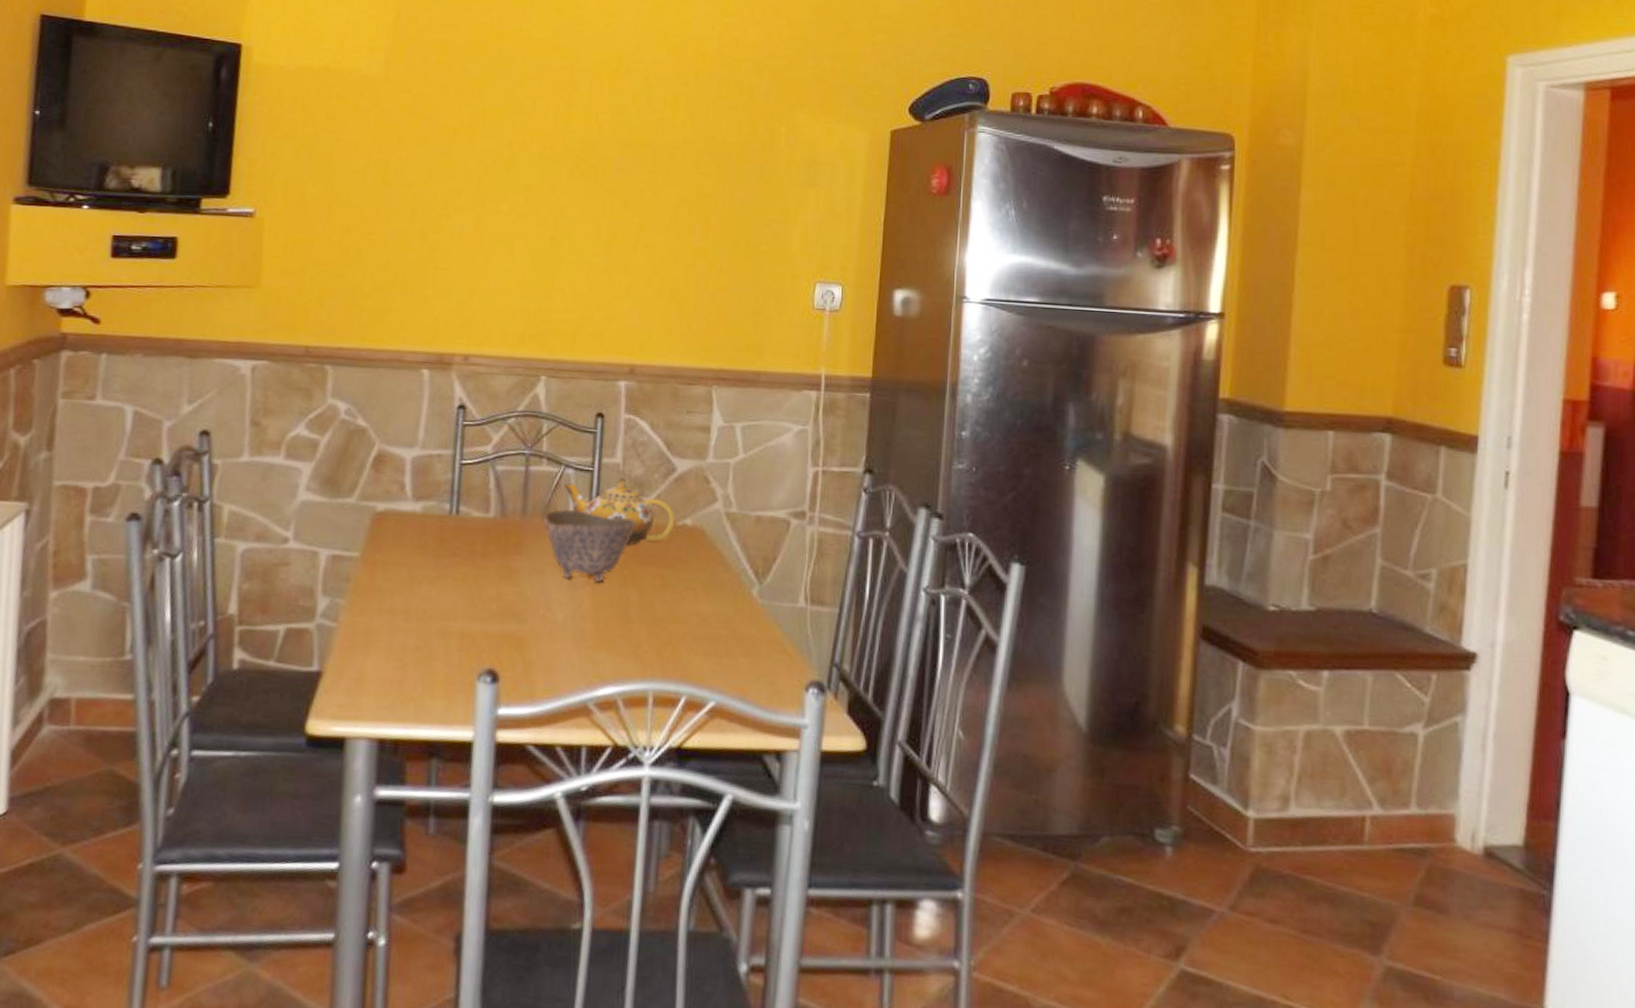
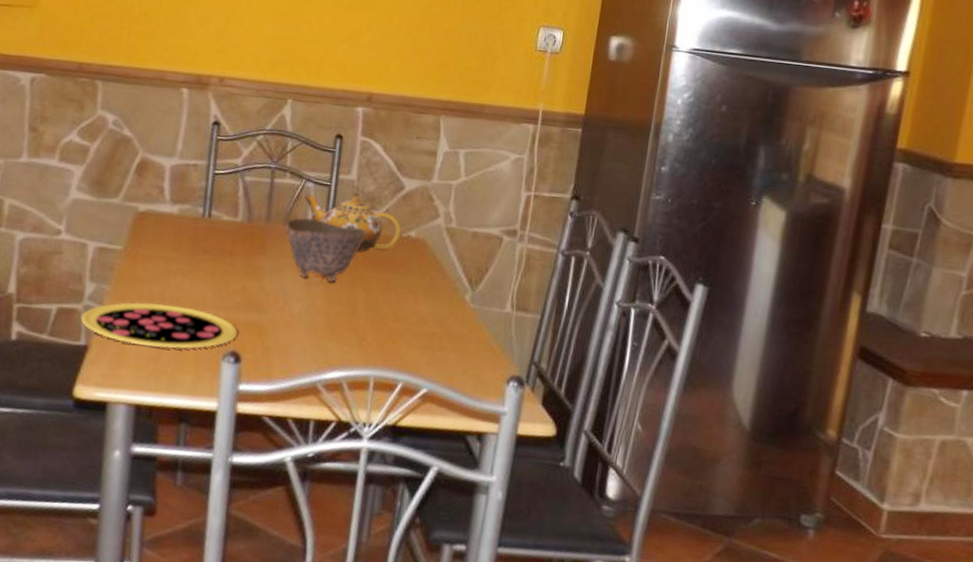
pizza: none [312,616,494,670] -> present [80,302,238,349]

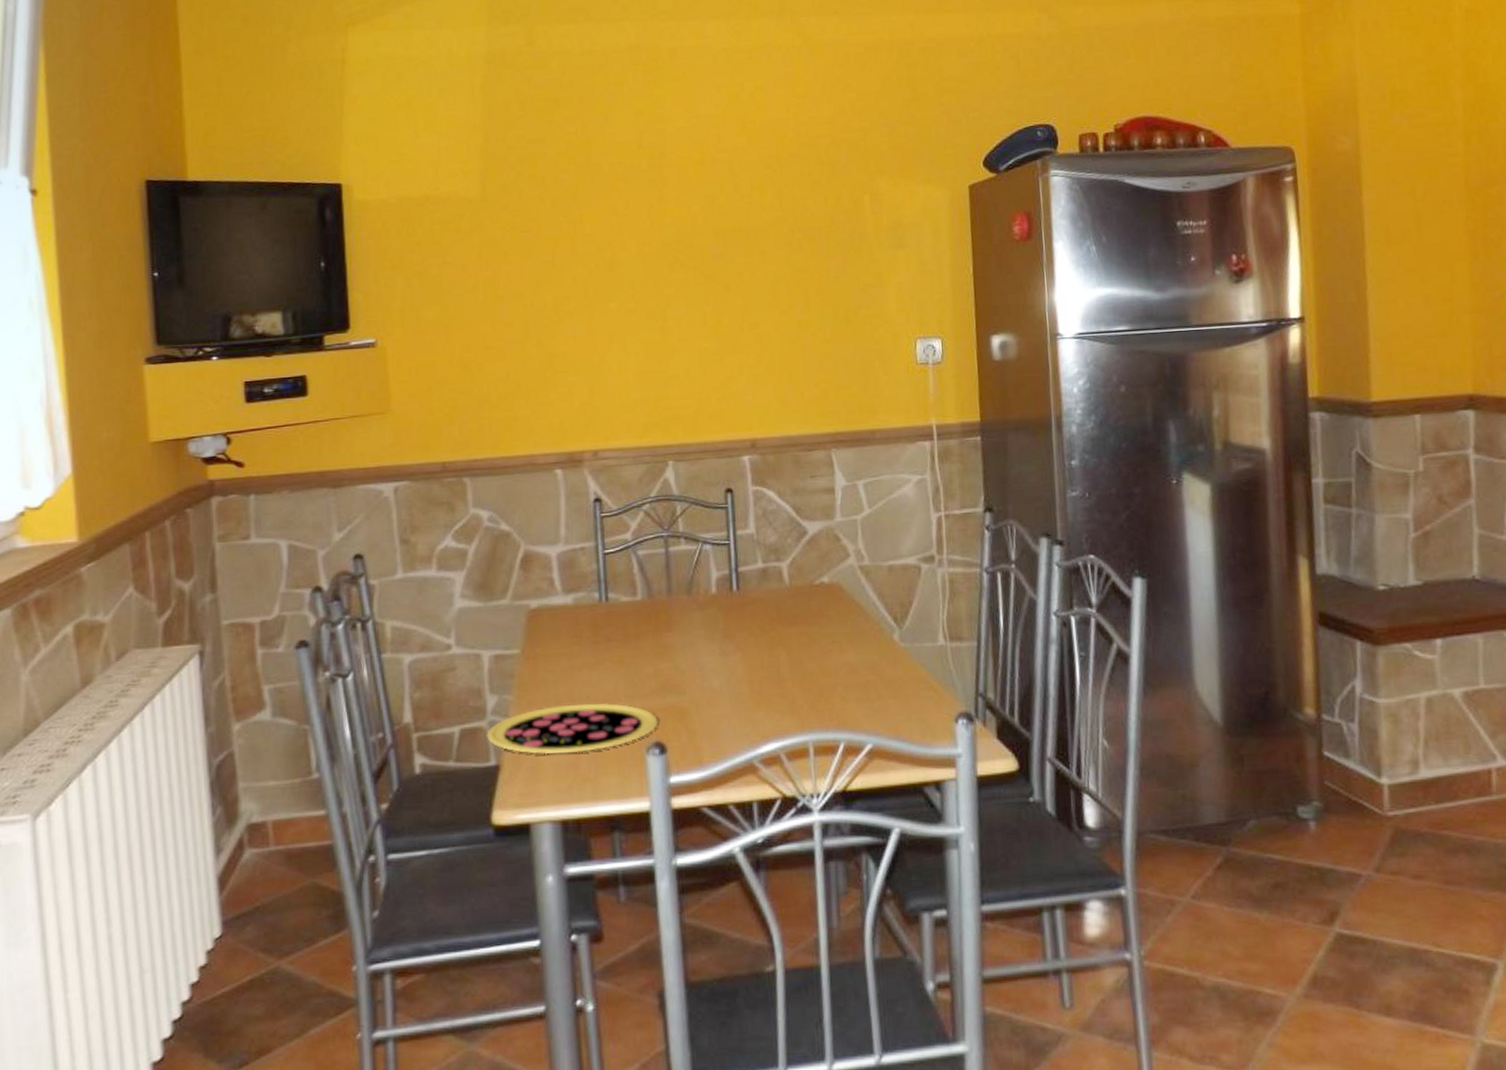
bowl: present [284,217,367,283] -> none [688,583,777,648]
teapot: present [305,192,402,251] -> none [704,546,813,608]

